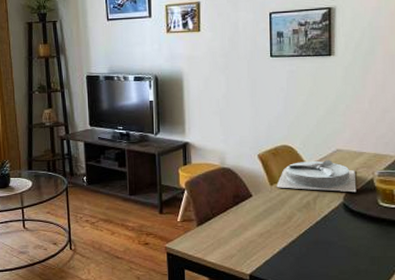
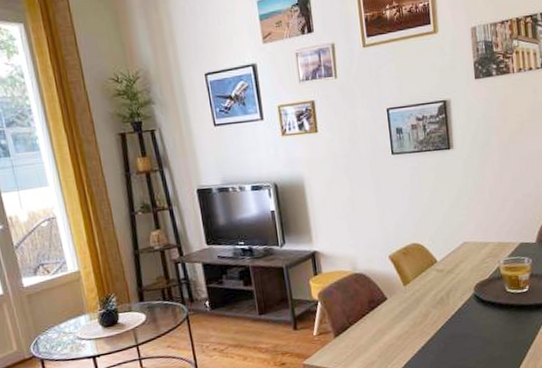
plate: present [276,160,357,193] -> none [410,253,486,288]

